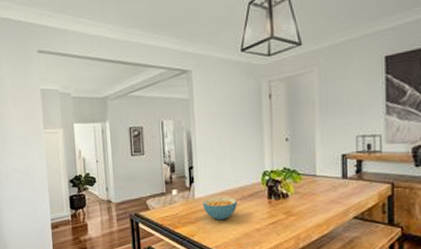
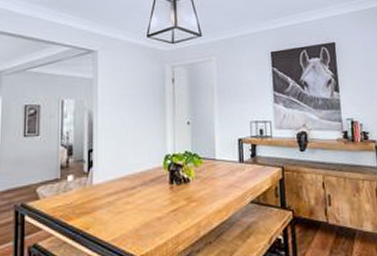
cereal bowl: present [203,196,237,221] -> none [101,182,138,209]

